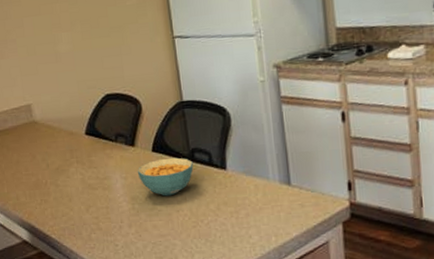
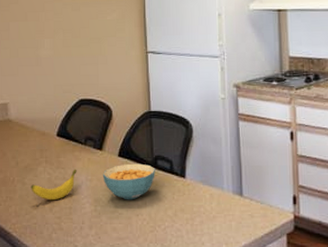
banana: none [64,167,110,201] -> present [31,169,77,201]

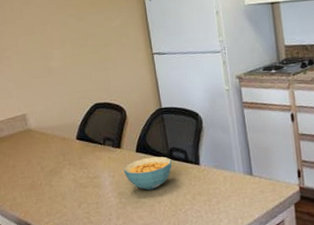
banana: present [31,169,77,201] -> none [58,167,100,199]

